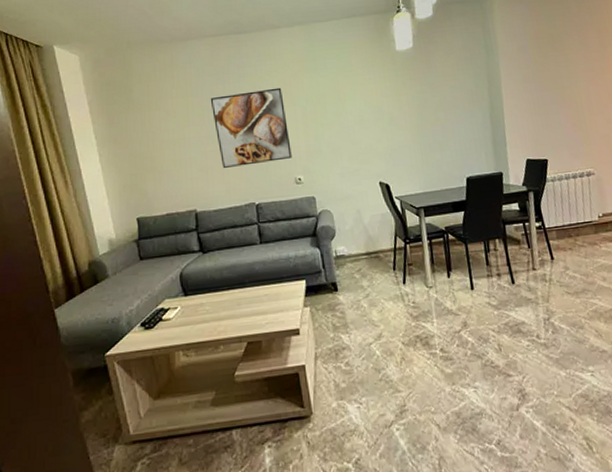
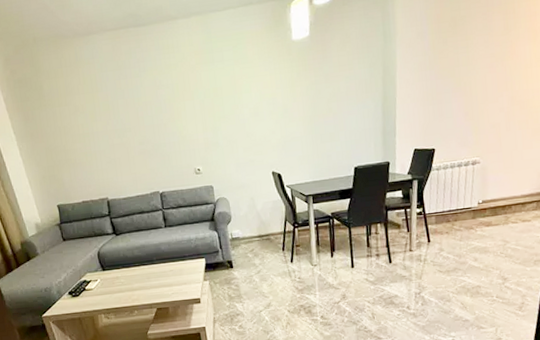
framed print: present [210,87,292,168] -> none [114,81,192,160]

